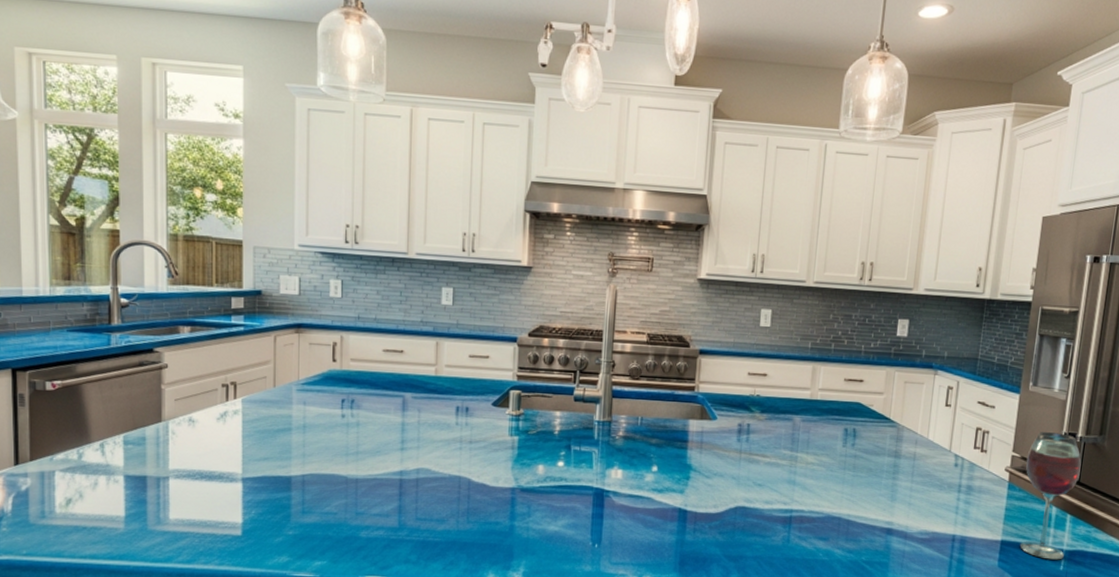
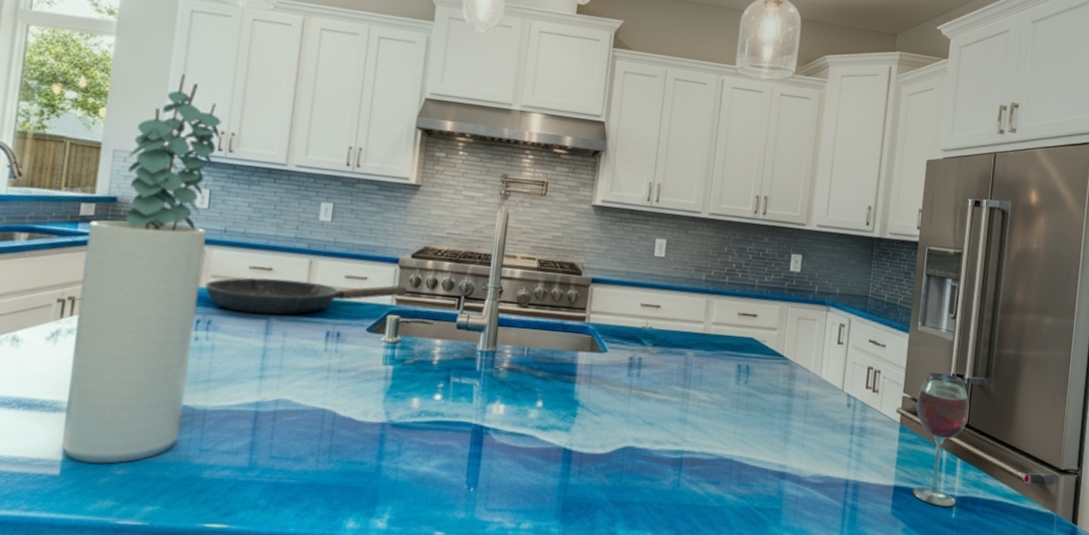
vase: none [240,171,346,526] -> present [62,73,222,464]
frying pan: none [346,360,528,393] -> present [205,277,409,315]

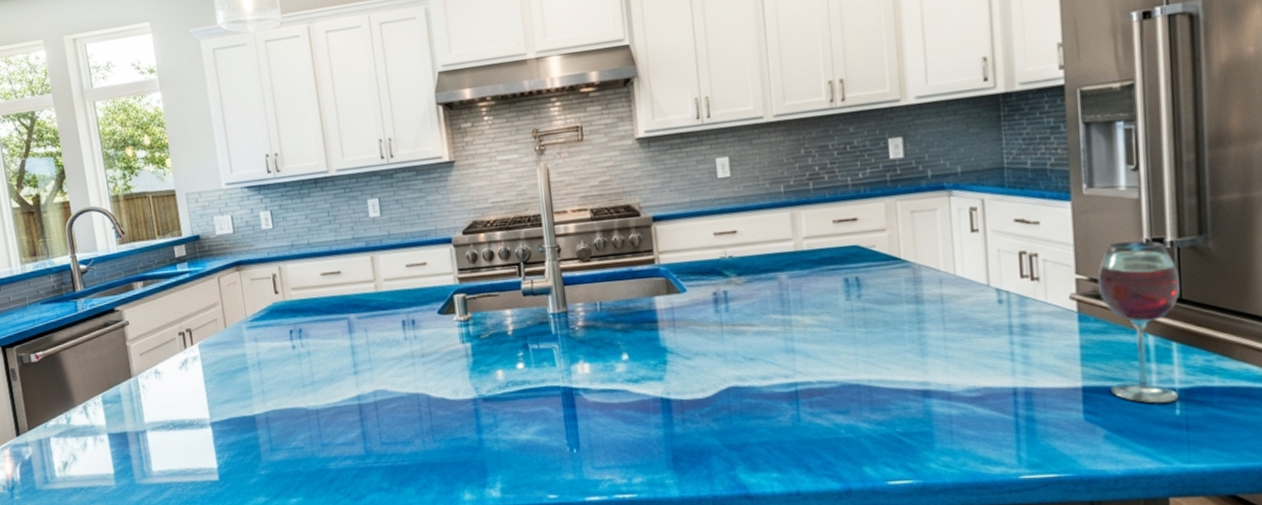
vase: present [62,73,222,464] -> none [184,109,302,467]
frying pan: present [205,277,409,315] -> none [289,264,468,317]

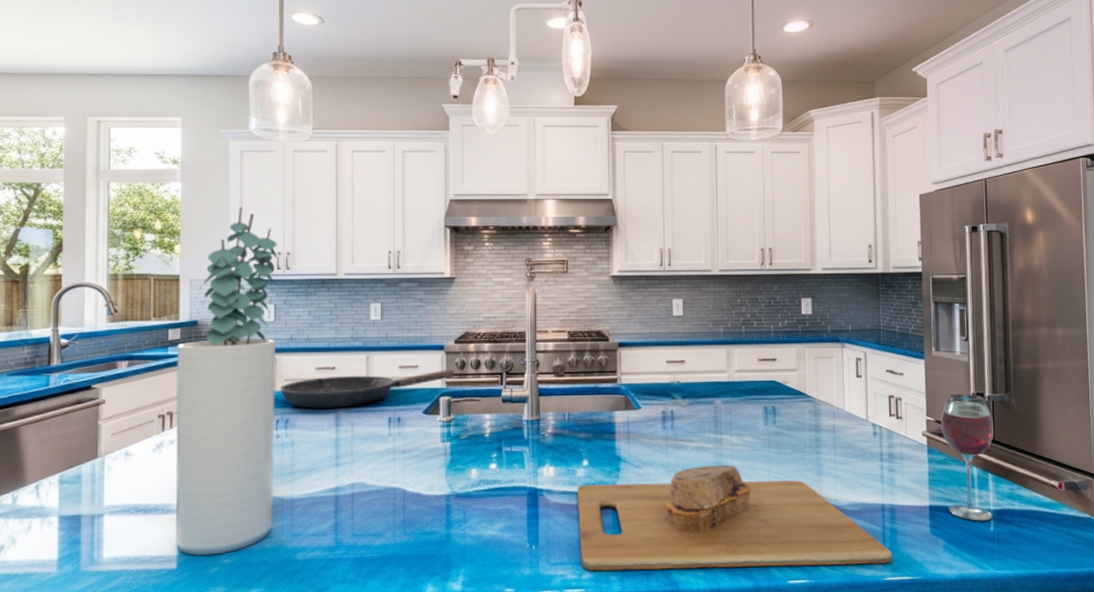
vase: none [184,109,302,467] -> present [175,206,277,555]
frying pan: none [289,264,468,317] -> present [280,370,456,408]
cutting board: none [618,349,1030,475] -> present [578,464,892,571]

